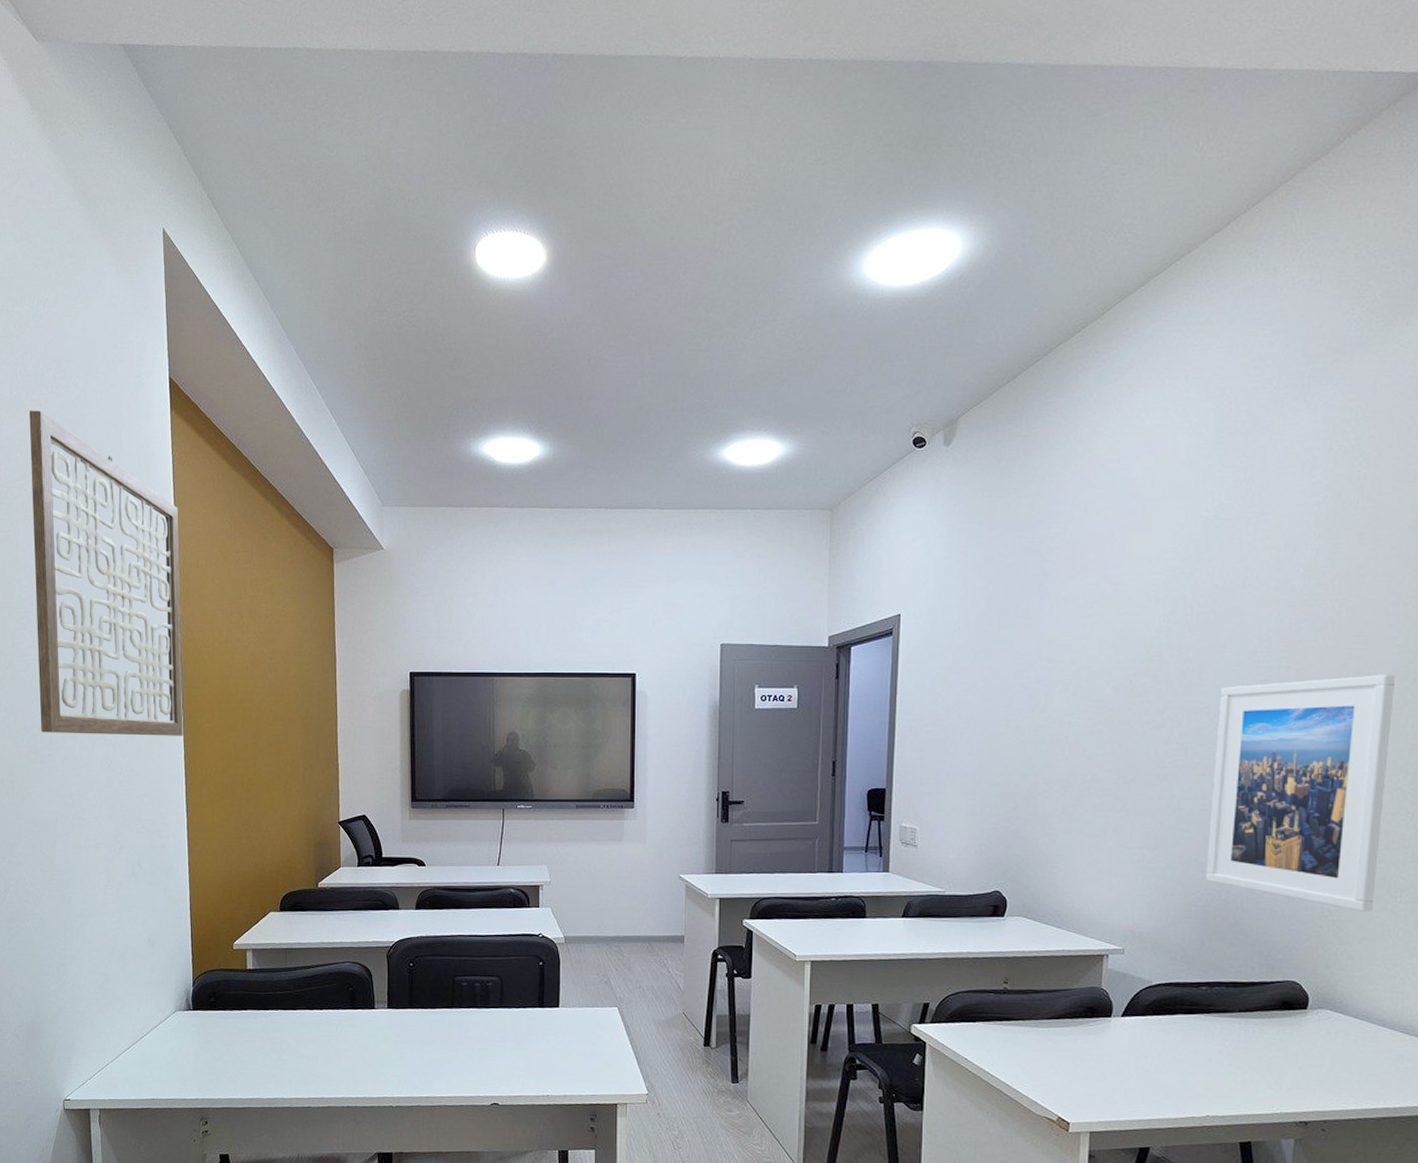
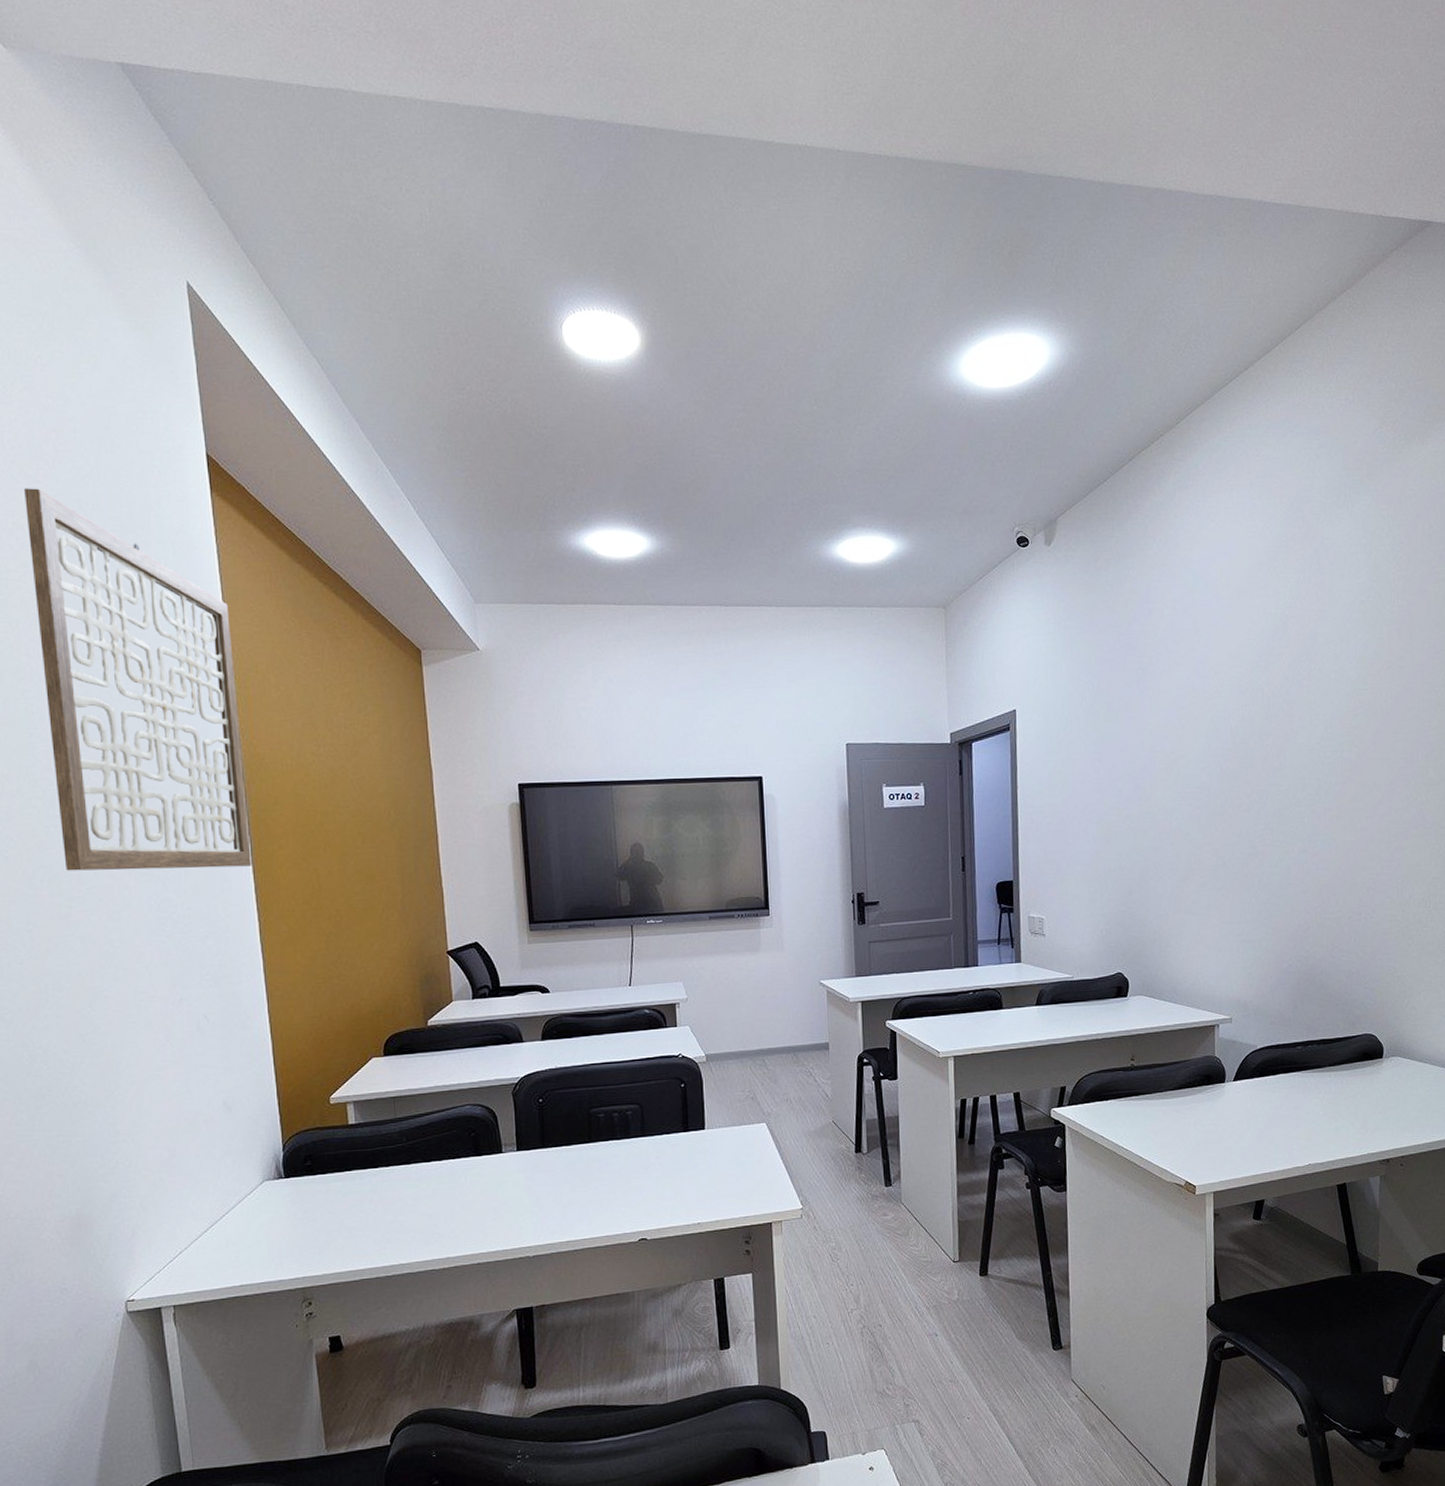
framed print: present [1206,674,1396,912] -> none [1294,754,1433,967]

